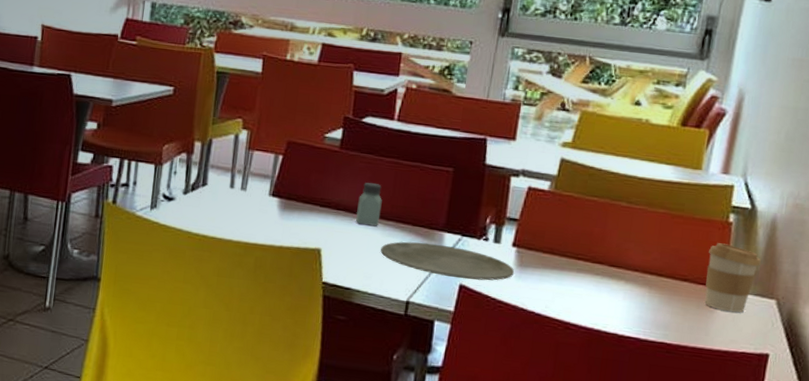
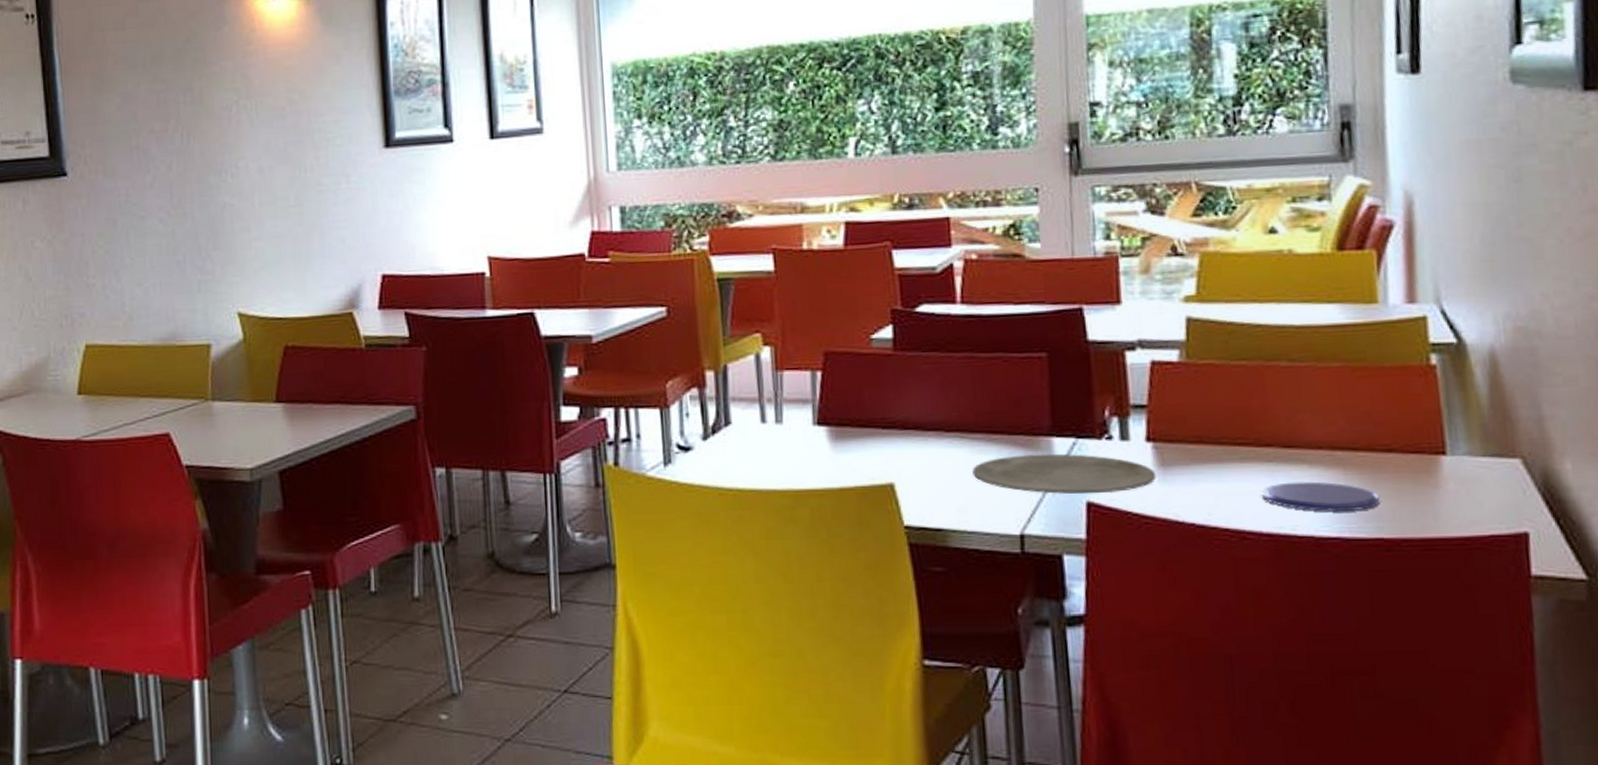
saltshaker: present [356,182,382,226] -> none [930,387,963,444]
saucer: none [587,292,671,321] -> present [1262,481,1380,511]
coffee cup: present [704,243,761,313] -> none [1413,394,1488,484]

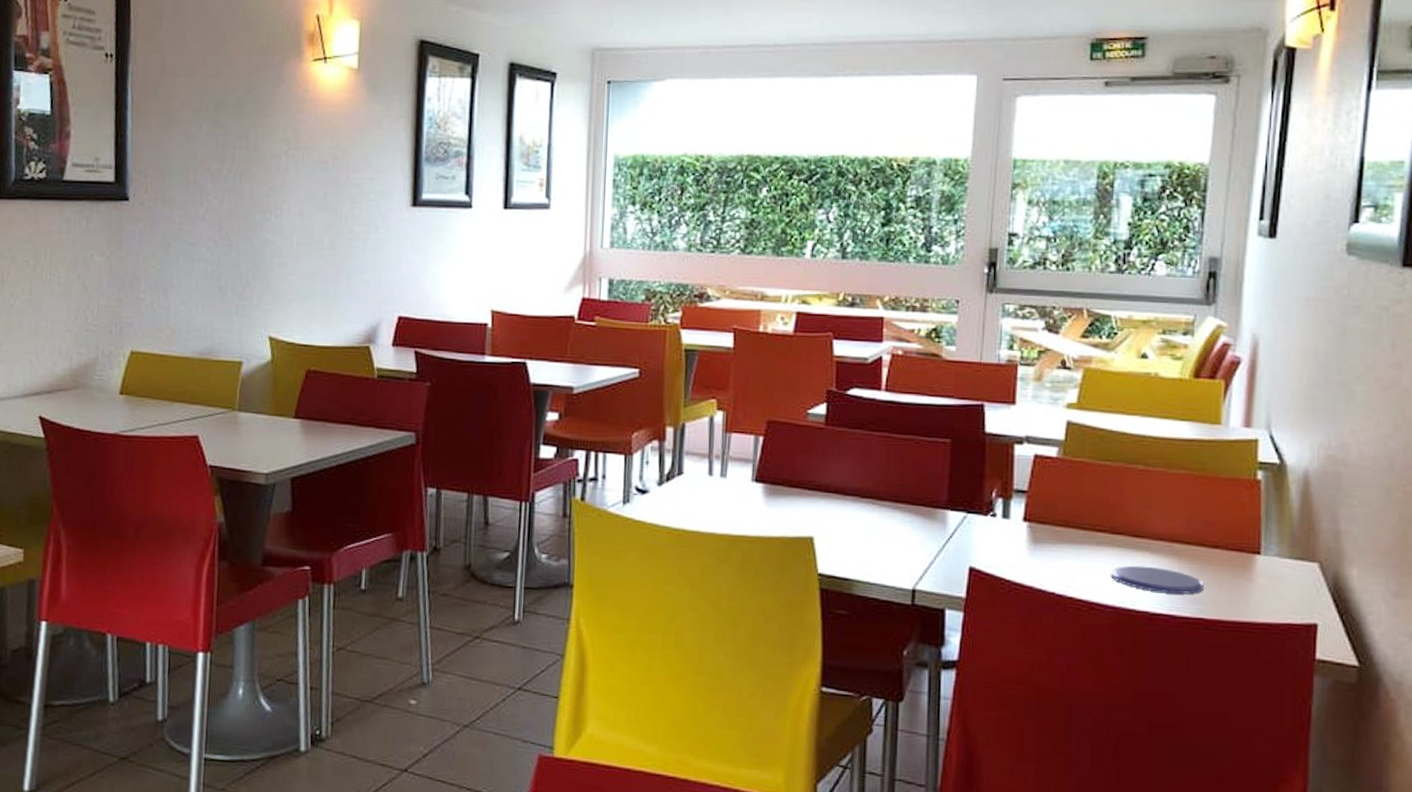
plate: present [972,453,1157,495] -> none [879,523,1028,562]

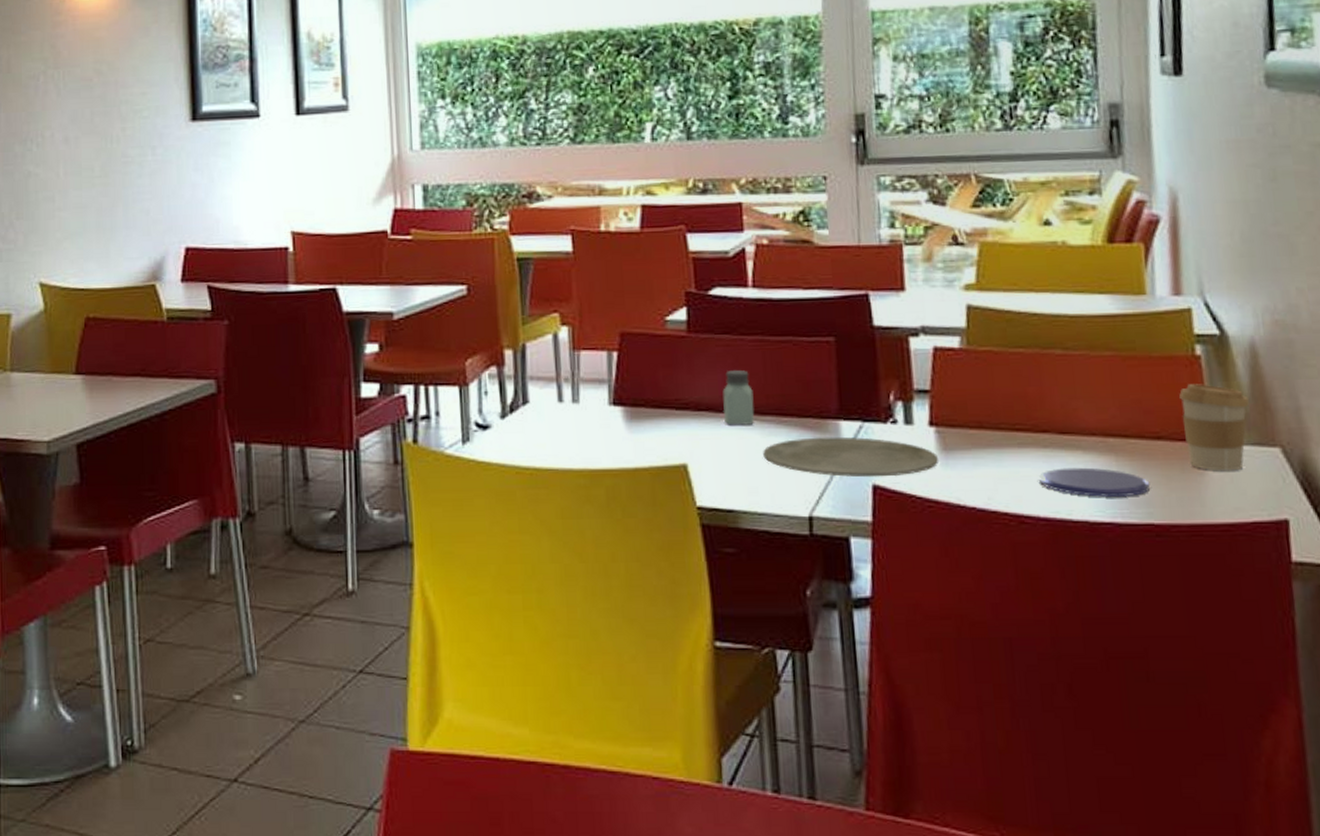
saltshaker: none [849,460,876,508] -> present [722,369,754,425]
plate: none [879,523,1028,562] -> present [763,436,940,478]
coffee cup: none [1238,503,1297,580] -> present [1179,384,1249,471]

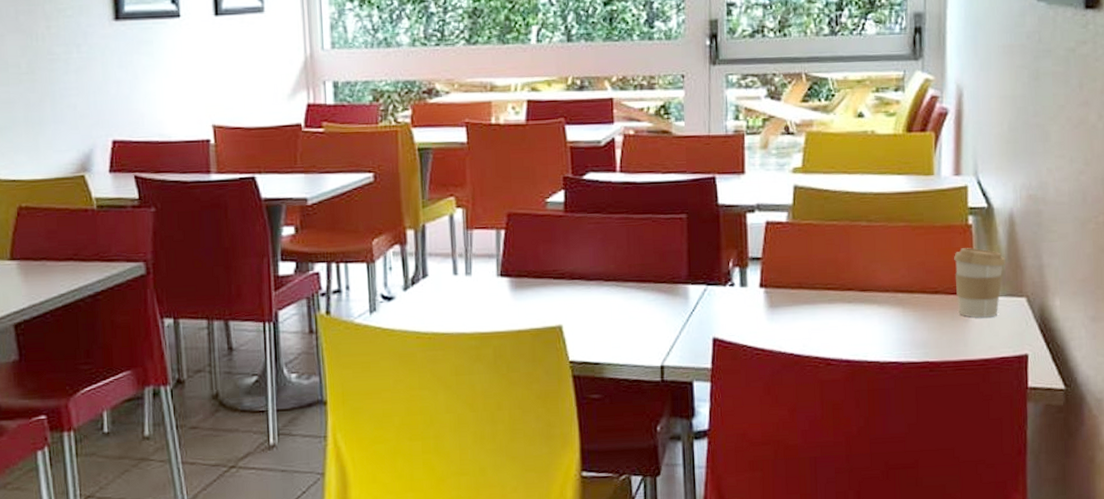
saltshaker: present [722,369,754,425] -> none [593,243,619,291]
plate: present [763,436,940,478] -> none [625,298,767,332]
saucer: present [1039,467,1150,497] -> none [844,318,928,341]

